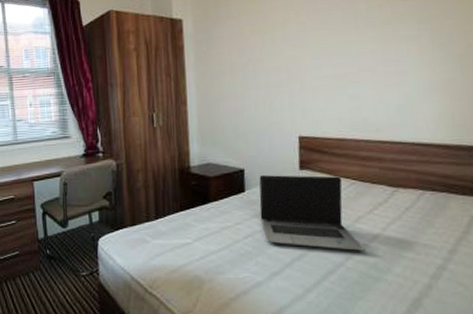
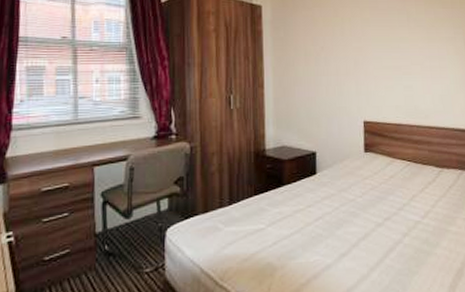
laptop computer: present [259,175,365,251] -> none [329,157,419,228]

